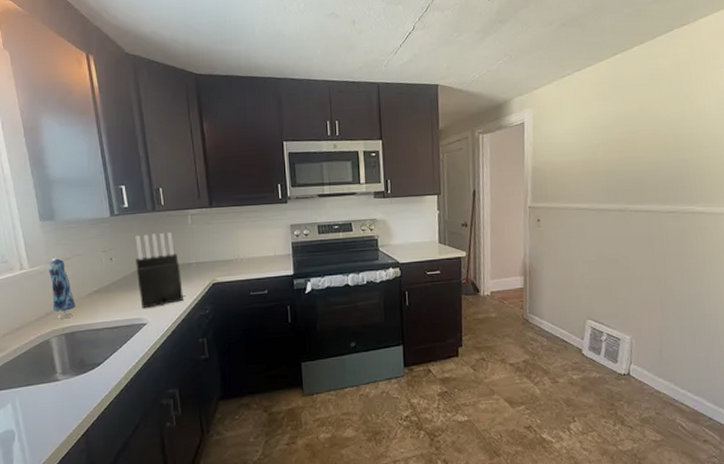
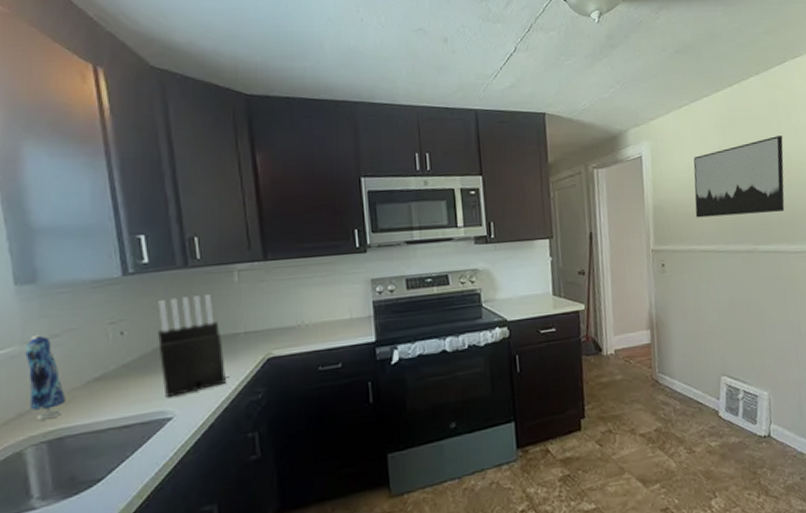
wall art: none [571,102,664,179] -> present [693,136,785,218]

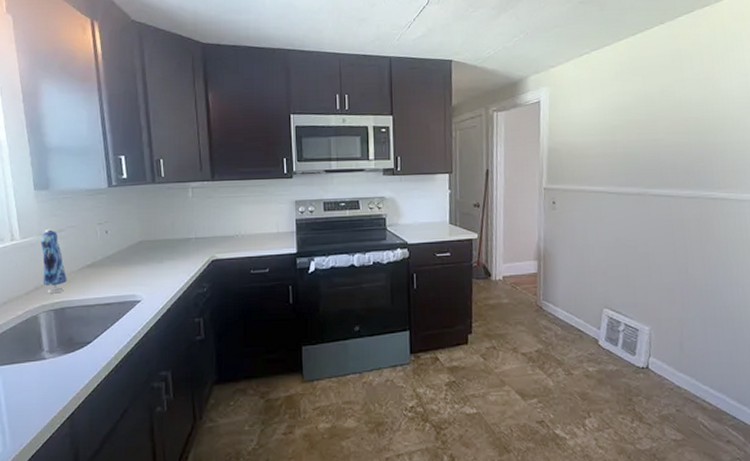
knife block: present [158,295,226,397] -> none [132,206,180,284]
wall art: present [693,136,785,218] -> none [589,84,685,160]

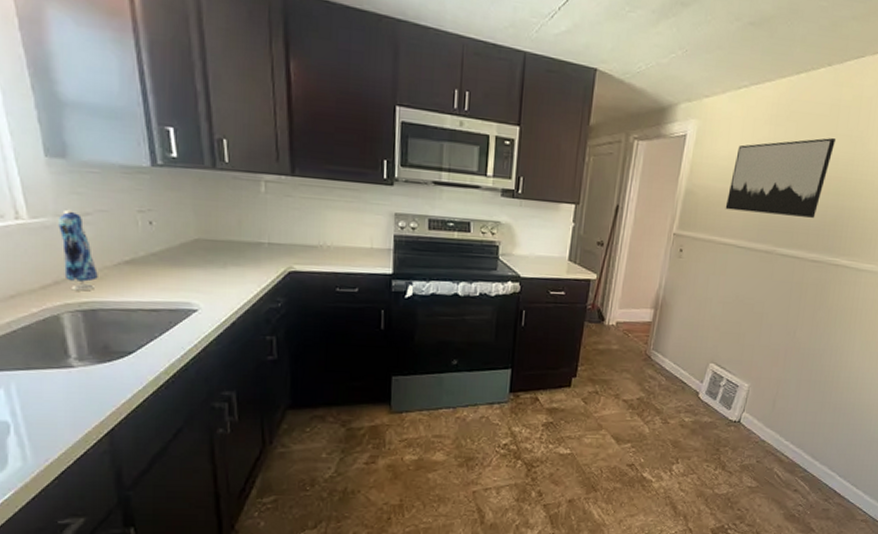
wall art: none [589,84,685,160] -> present [725,138,837,218]

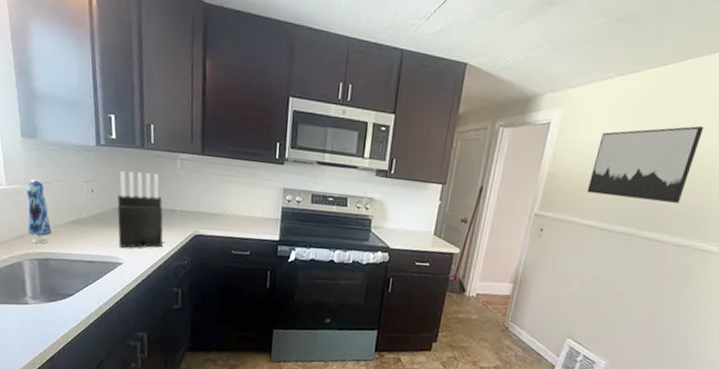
knife block: none [185,196,249,291] -> present [117,170,163,248]

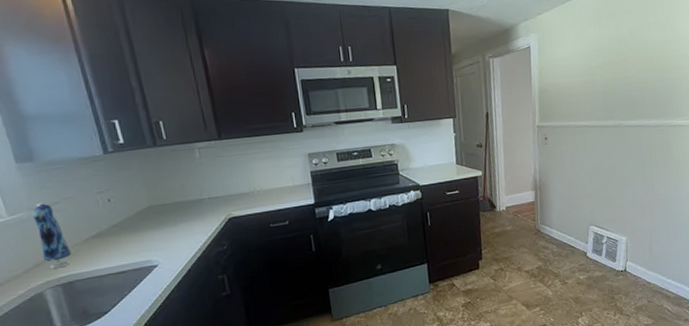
knife block: present [117,170,163,248] -> none [136,168,197,250]
wall art: present [586,126,705,203] -> none [573,27,650,99]

